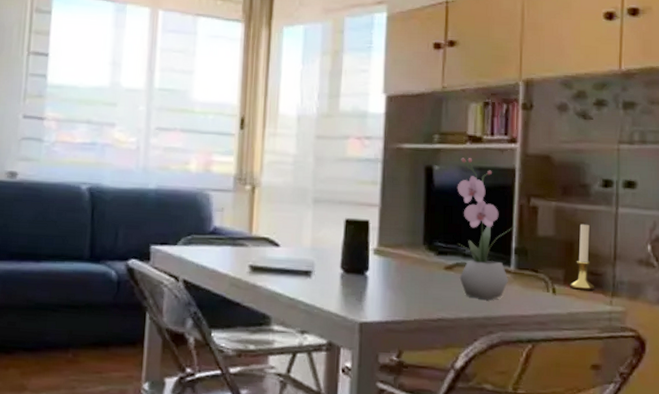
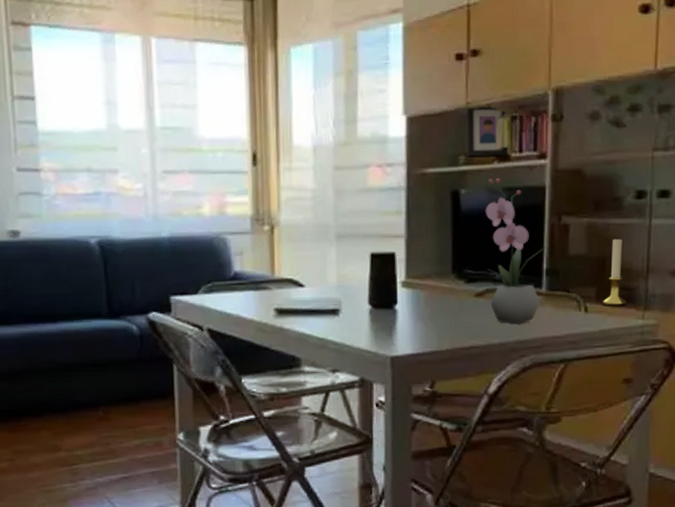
picture frame: none [441,90,481,140] -> present [465,106,509,159]

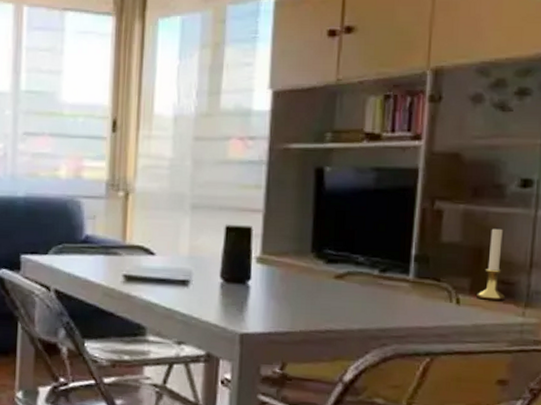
picture frame: present [465,106,509,159] -> none [334,83,381,137]
flower arrangement: present [485,177,548,324] -> none [350,156,418,311]

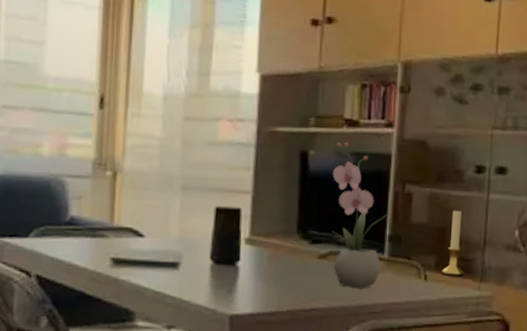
flower arrangement: none [350,156,418,311] -> present [332,141,391,288]

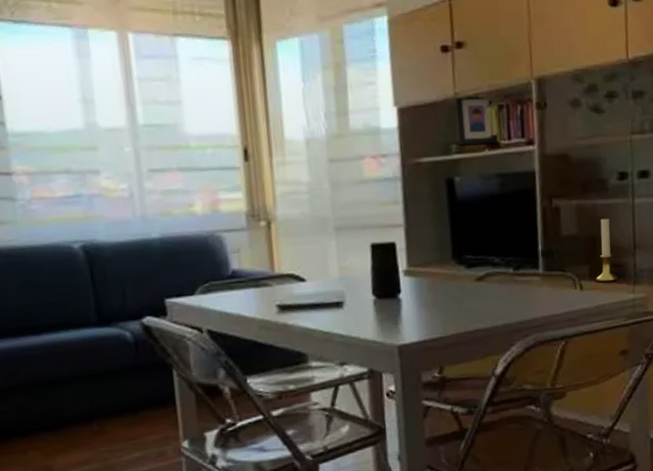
picture frame: none [317,70,359,124] -> present [454,95,499,147]
flower arrangement: present [332,141,391,288] -> none [479,164,542,305]

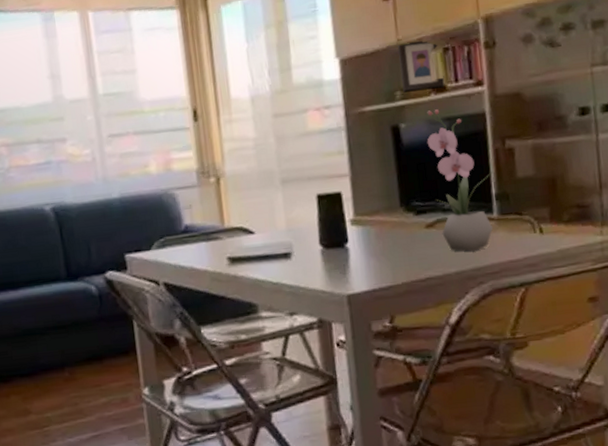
flower arrangement: none [479,164,542,305] -> present [427,108,495,252]
candle holder: present [595,217,619,283] -> none [557,156,584,226]

